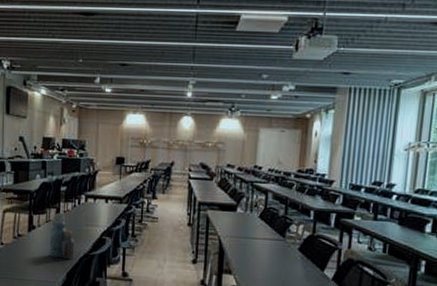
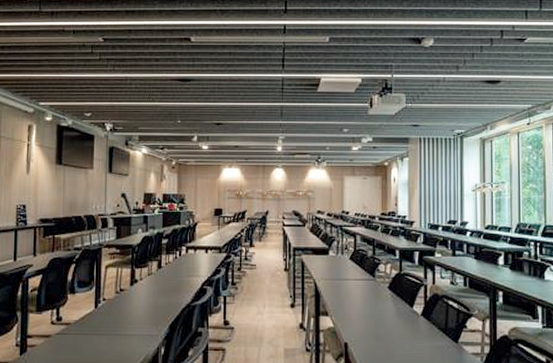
bottle: present [49,212,75,259] -> none [151,265,177,311]

